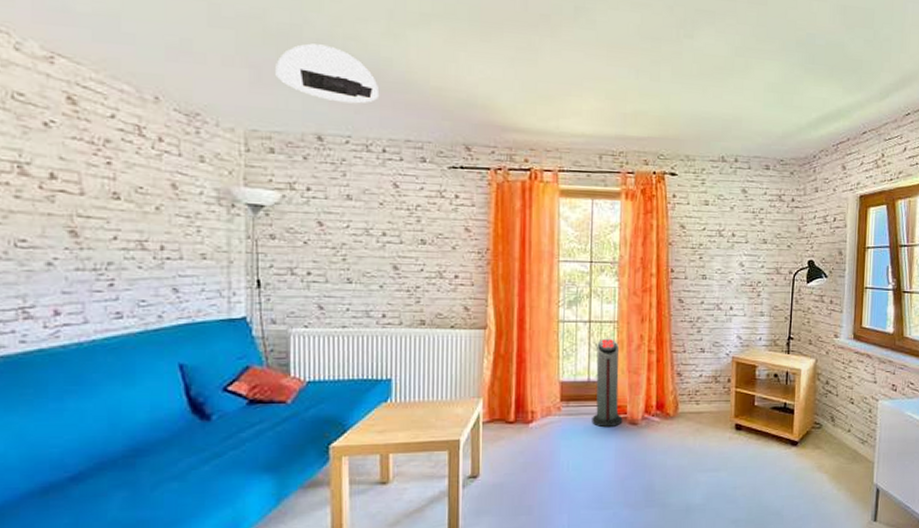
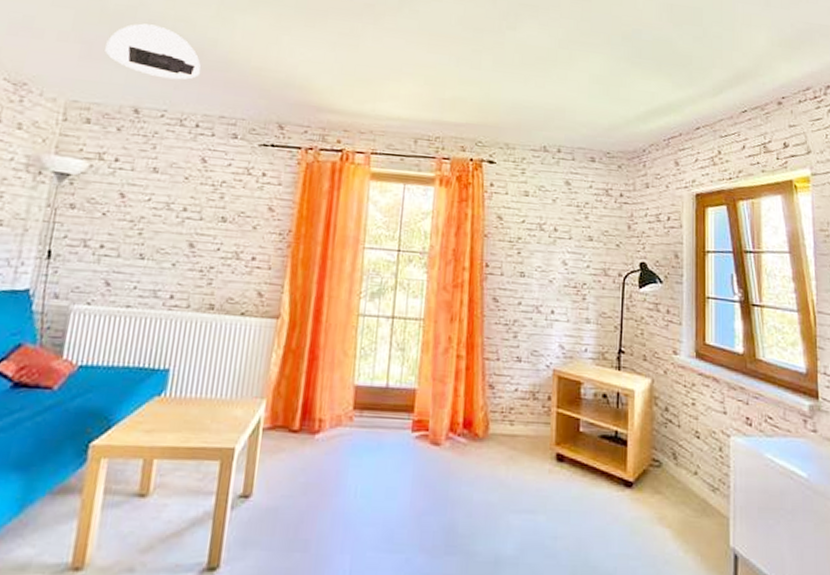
air purifier: present [592,338,623,428] -> none [387,337,424,447]

